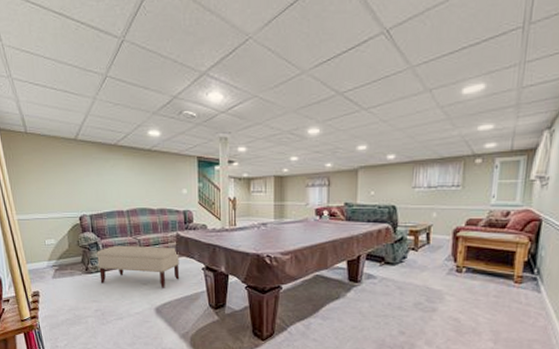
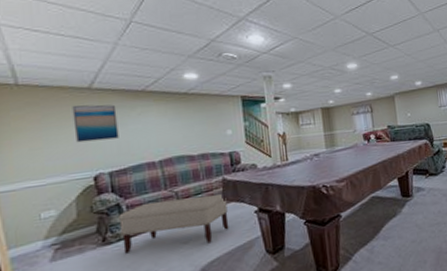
wall art: none [63,153,97,187] -> present [72,104,119,143]

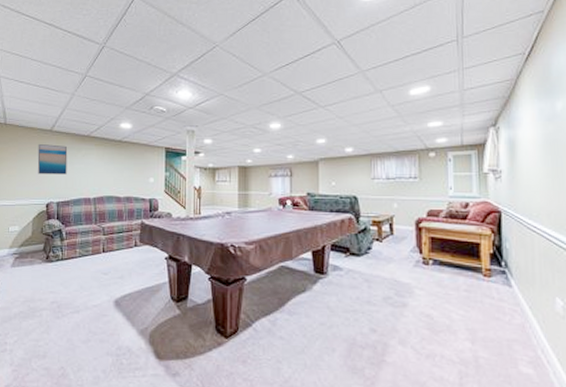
bench: present [119,194,229,254] -> none [59,233,142,279]

